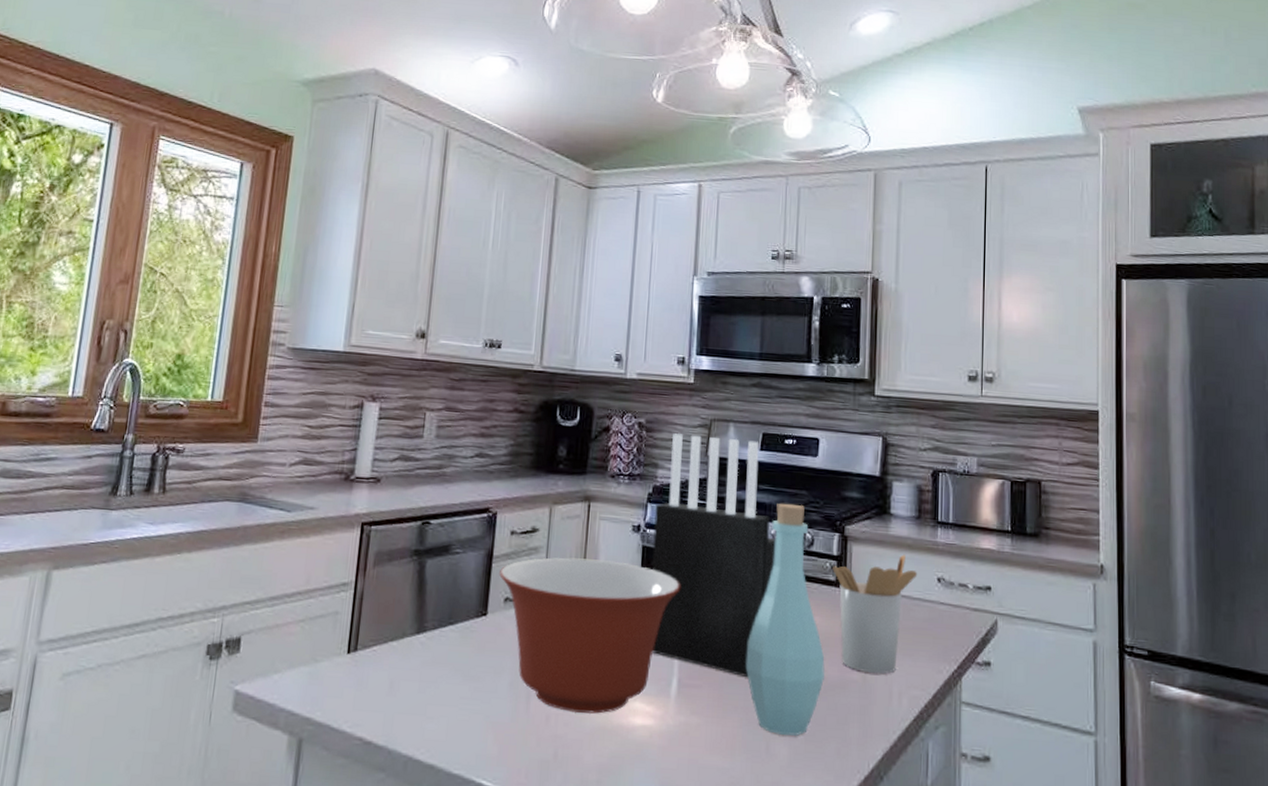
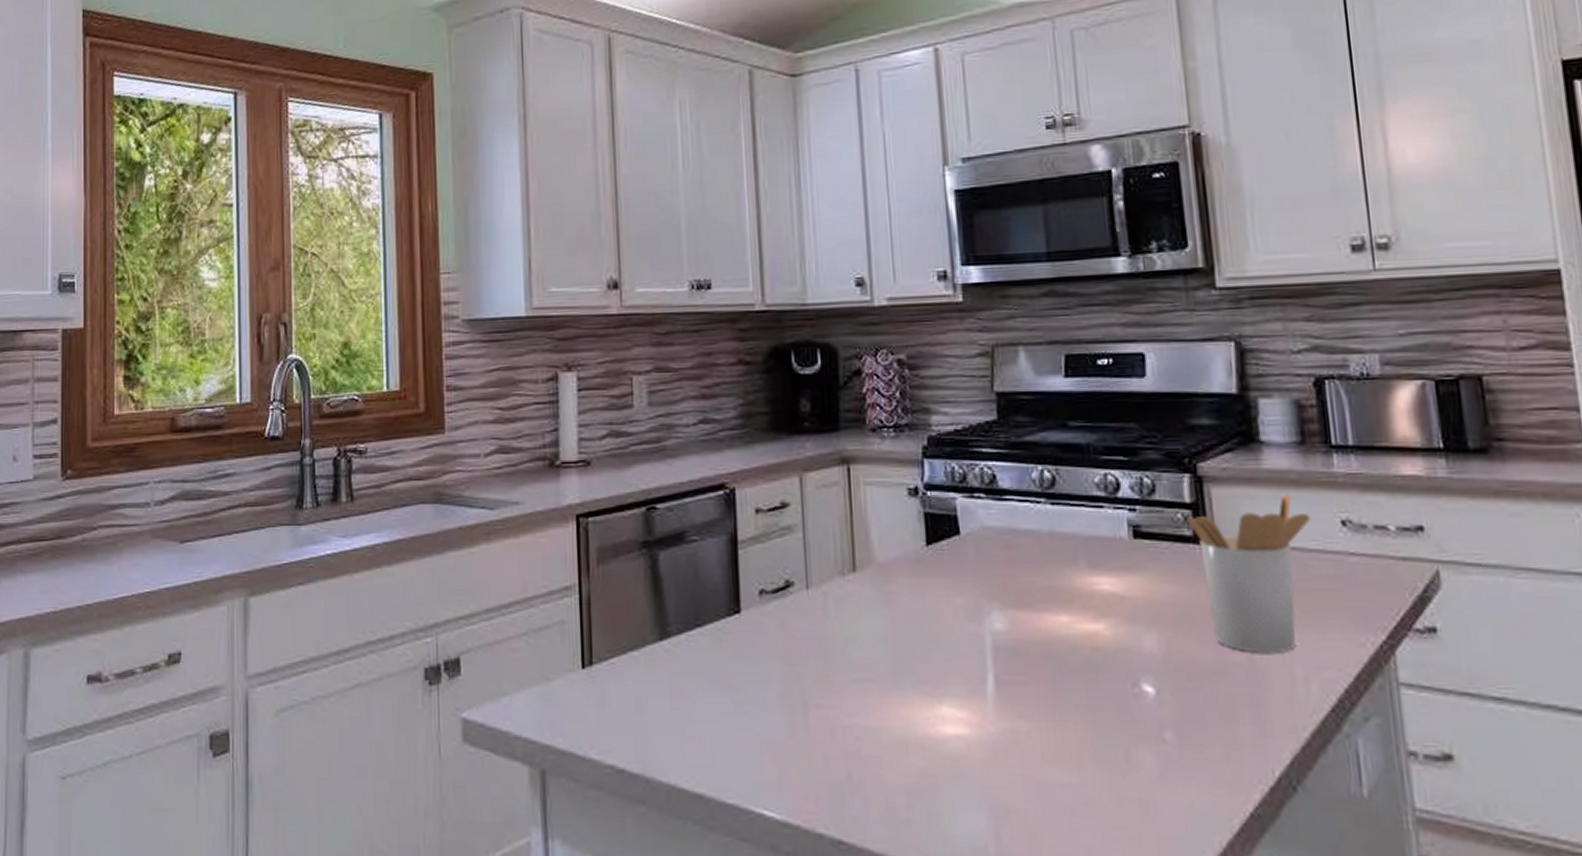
mixing bowl: present [499,557,680,714] -> none [748,535,981,725]
knife block: present [651,433,776,677] -> none [934,365,1105,667]
bottle: present [745,503,825,736] -> none [1081,441,1195,739]

